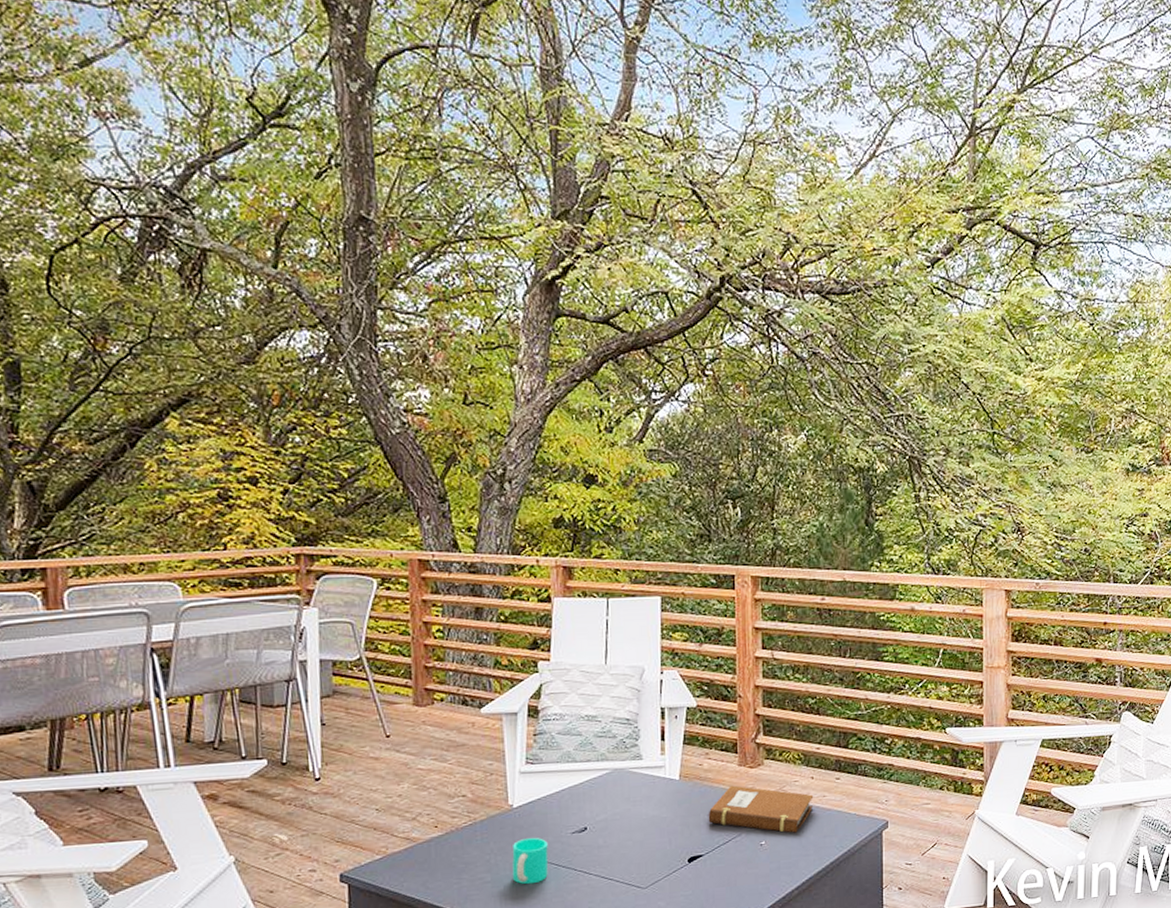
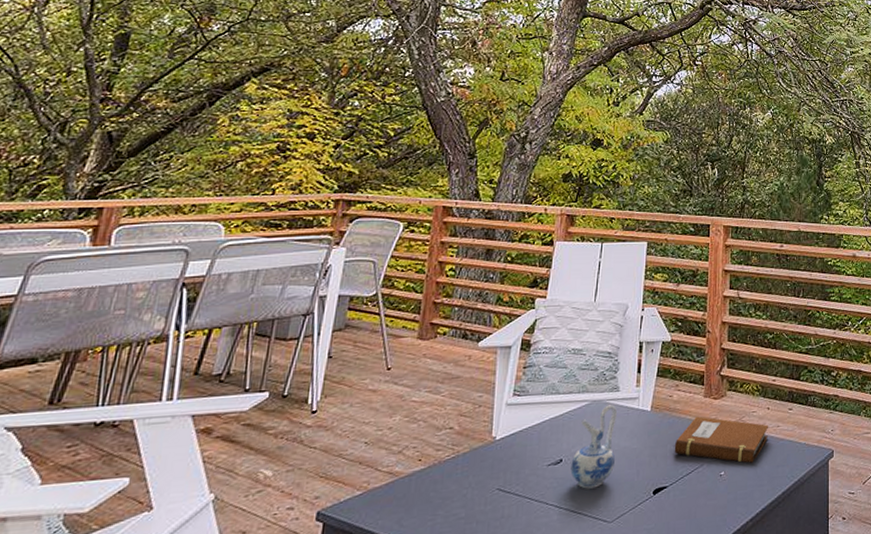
cup: present [512,838,549,885] -> none [485,471,524,521]
ceramic pitcher: none [596,773,644,856] -> present [570,404,617,489]

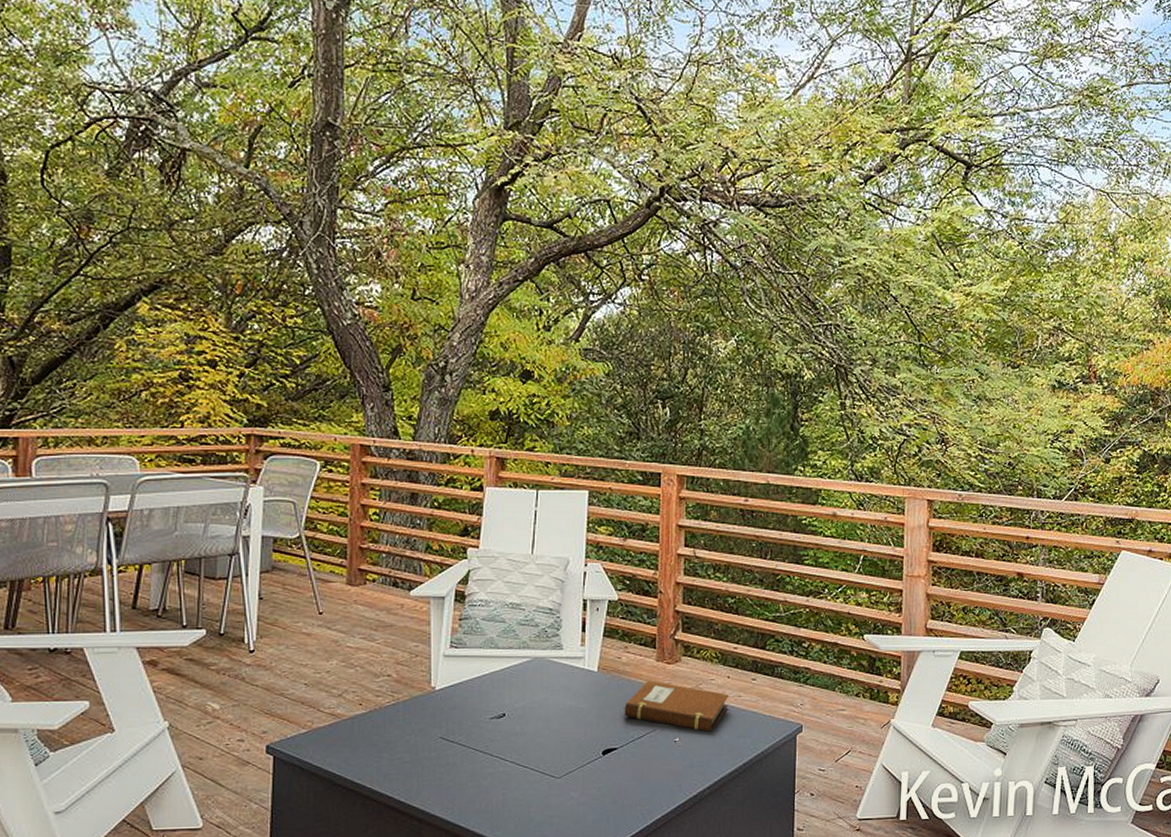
ceramic pitcher: present [570,404,617,489] -> none [514,662,561,744]

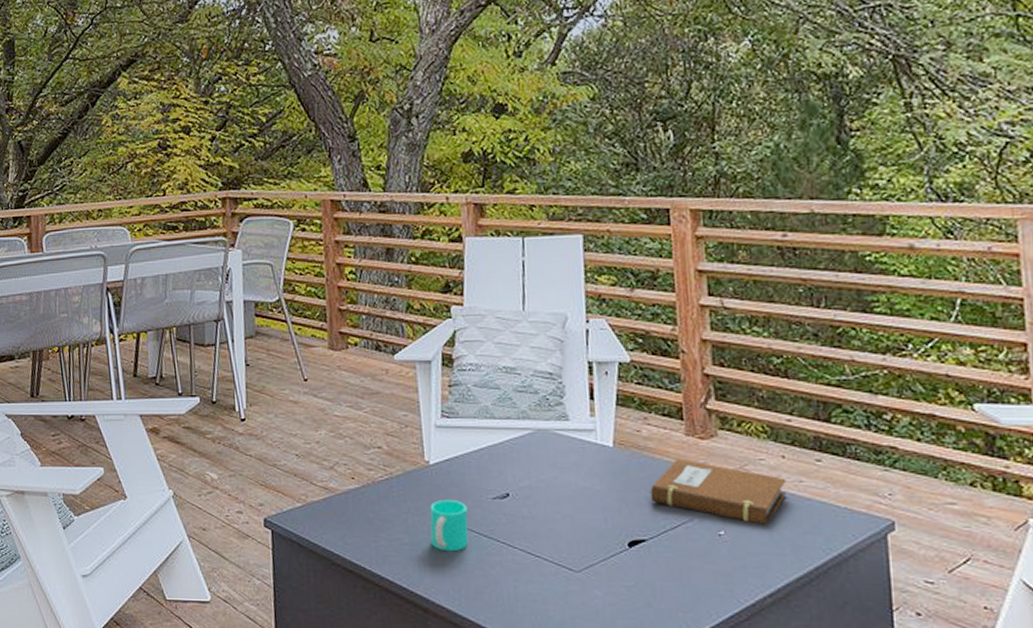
cup: none [430,721,467,767] -> present [430,500,469,552]

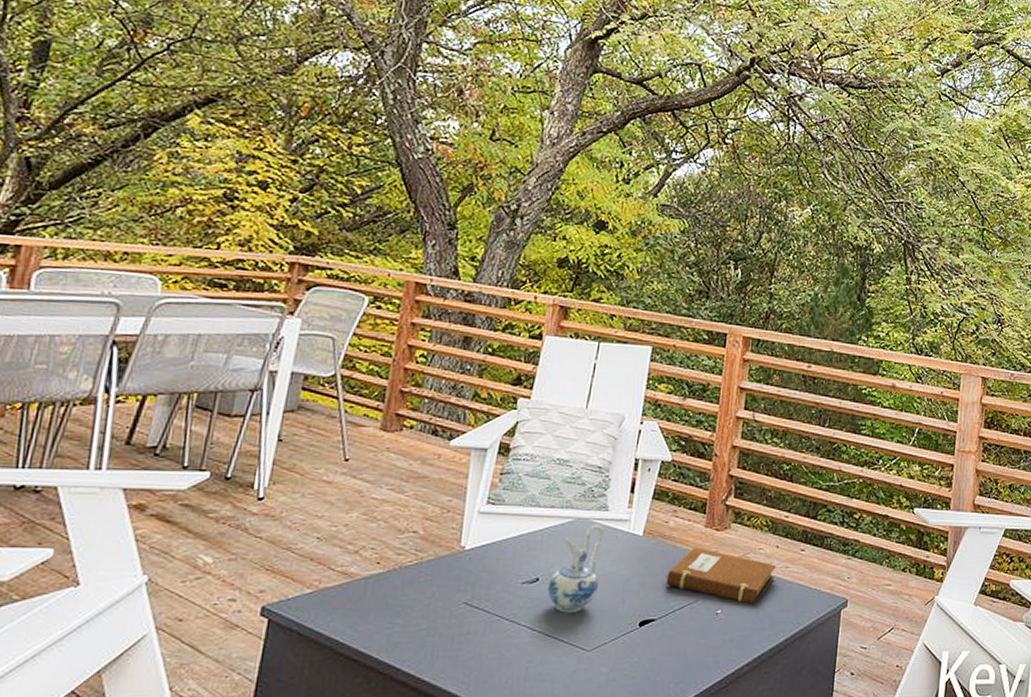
cup: present [430,500,469,552] -> none [449,585,495,636]
ceramic pitcher: none [520,436,574,531] -> present [547,524,604,613]

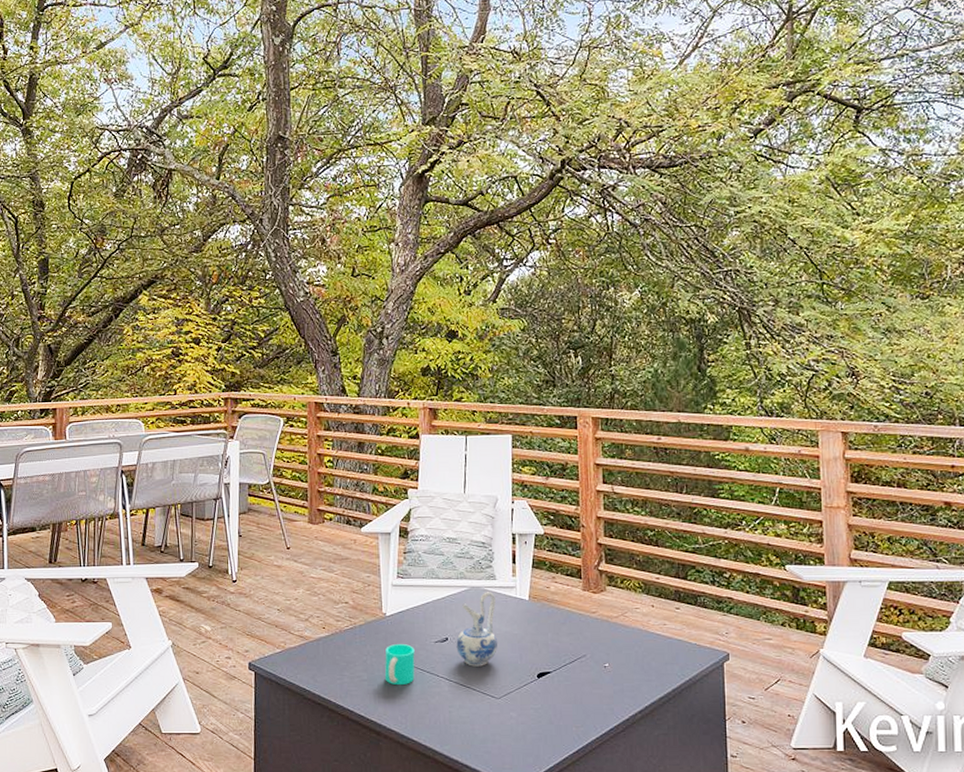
cup: none [449,585,495,636] -> present [384,644,415,686]
notebook: present [665,547,777,604] -> none [554,608,655,658]

